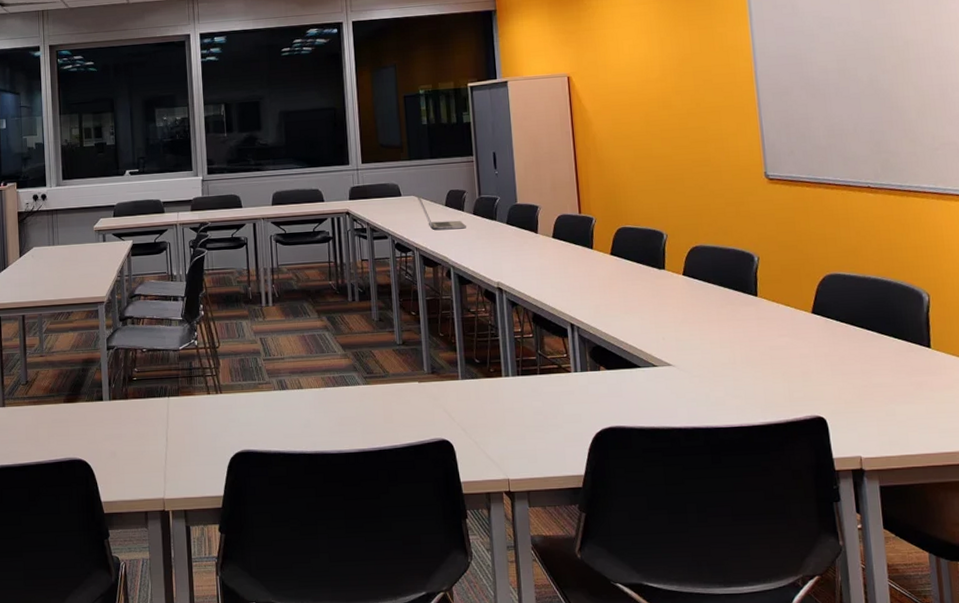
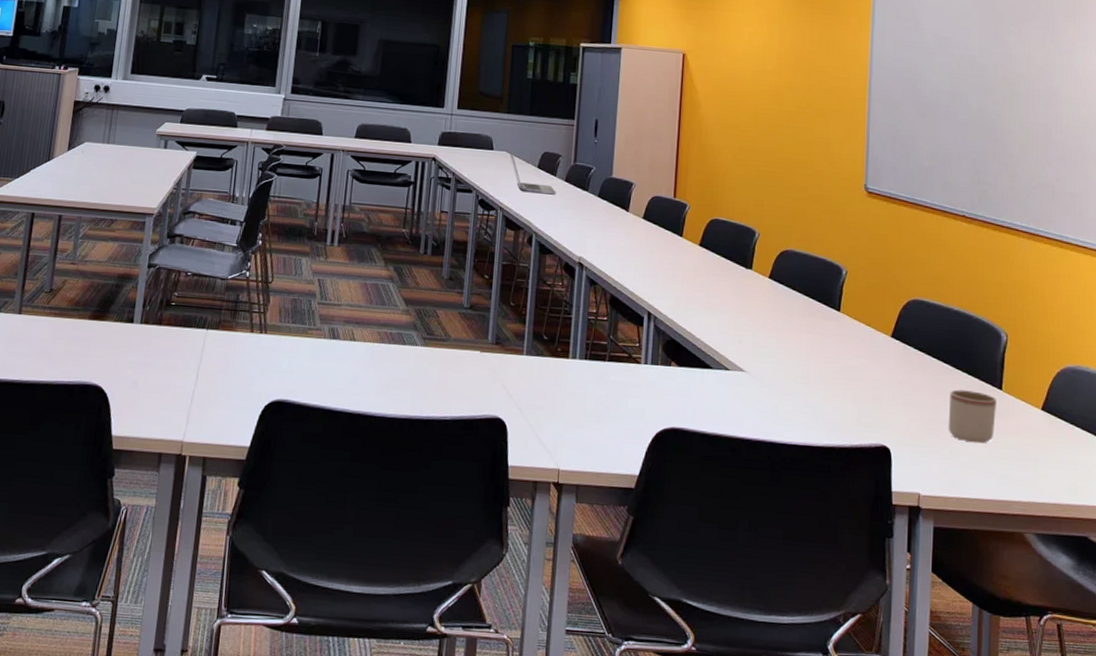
mug: none [878,353,929,402] -> present [948,389,996,444]

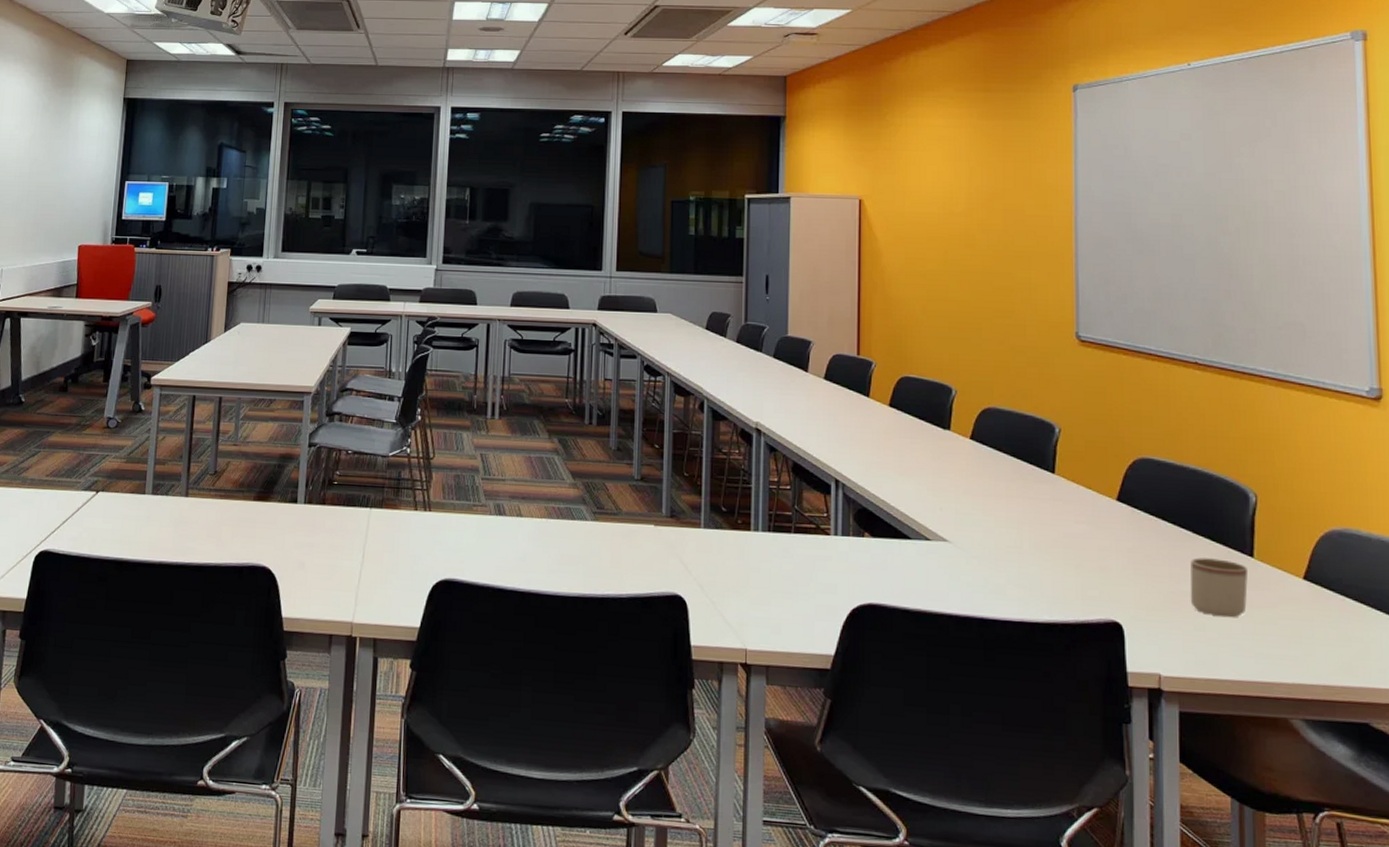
laptop: present [509,152,556,195] -> none [674,314,727,357]

